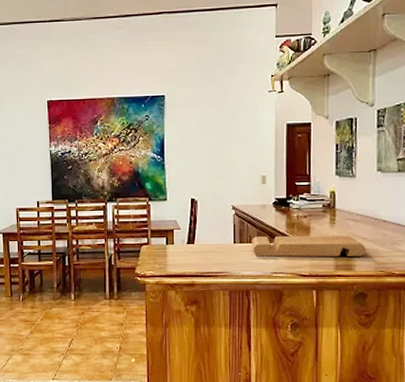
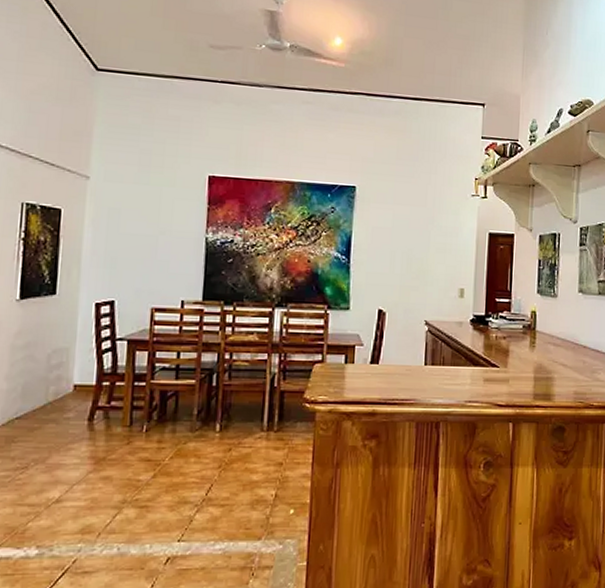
cutting board: present [252,236,366,257] -> none [445,358,566,385]

